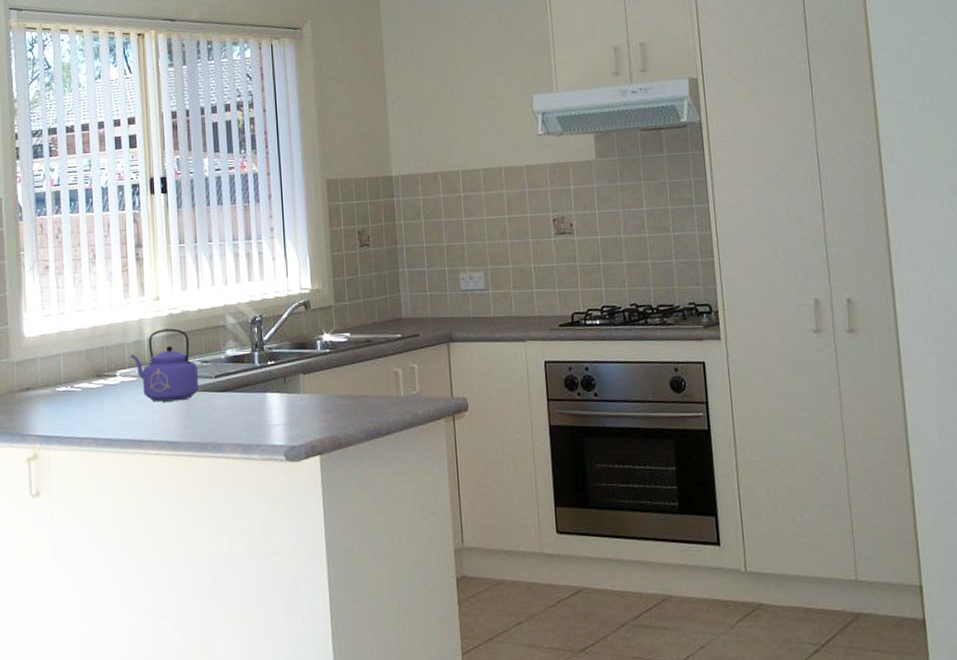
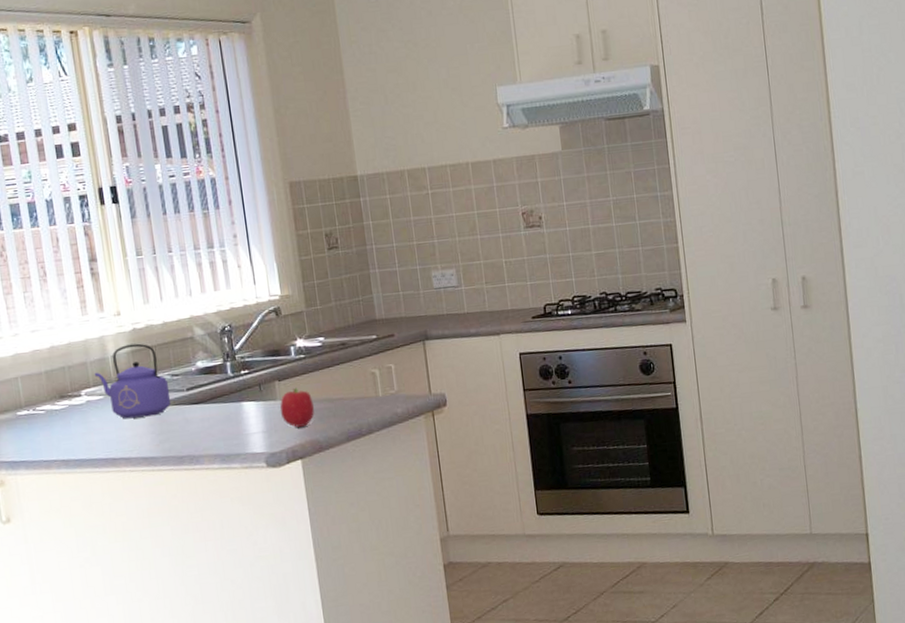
fruit: none [302,381,337,422] -> present [280,387,315,427]

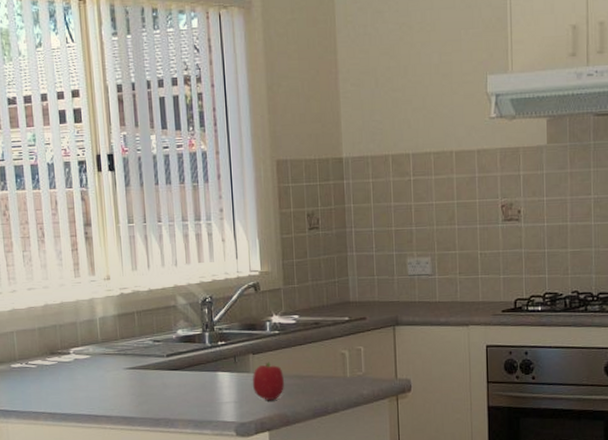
kettle: present [94,343,171,419] -> none [82,308,152,379]

